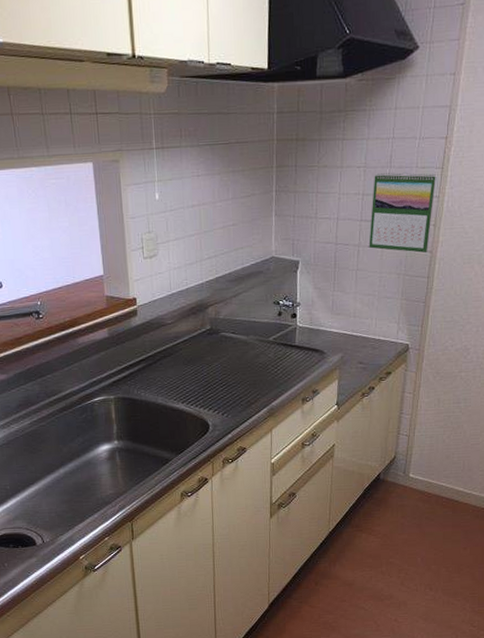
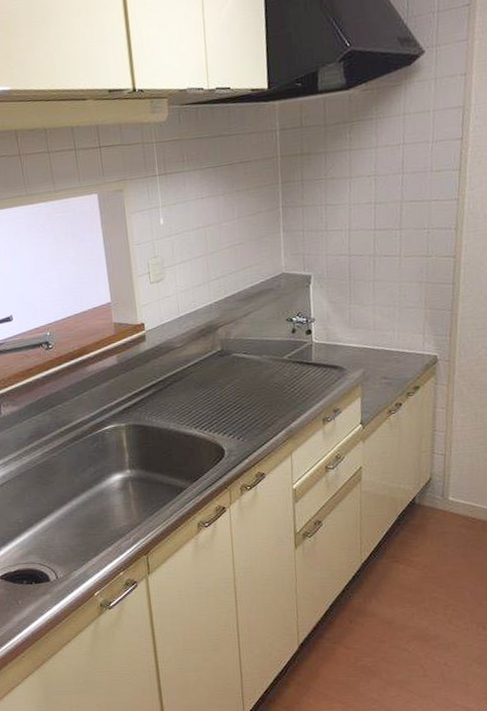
calendar: present [369,172,436,253] -> none [385,176,454,259]

